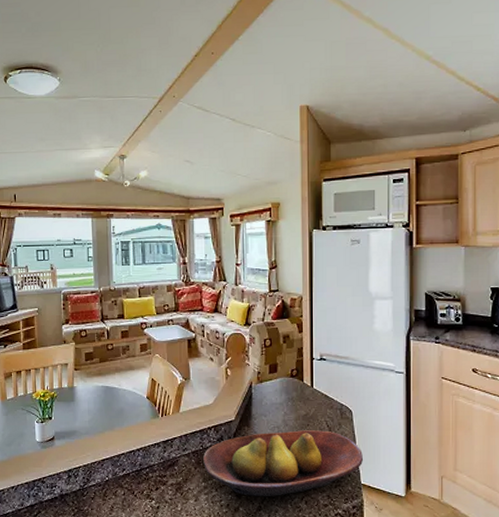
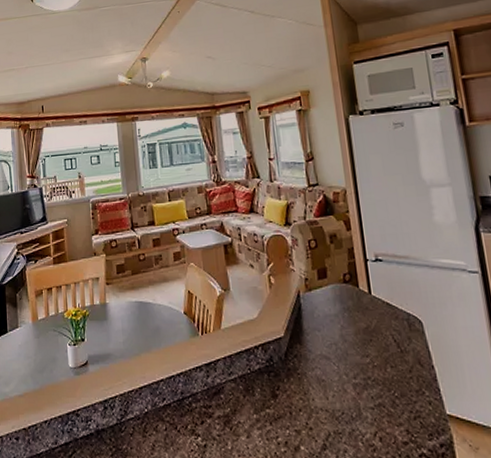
fruit bowl: present [203,430,363,497] -> none [252,346,445,433]

